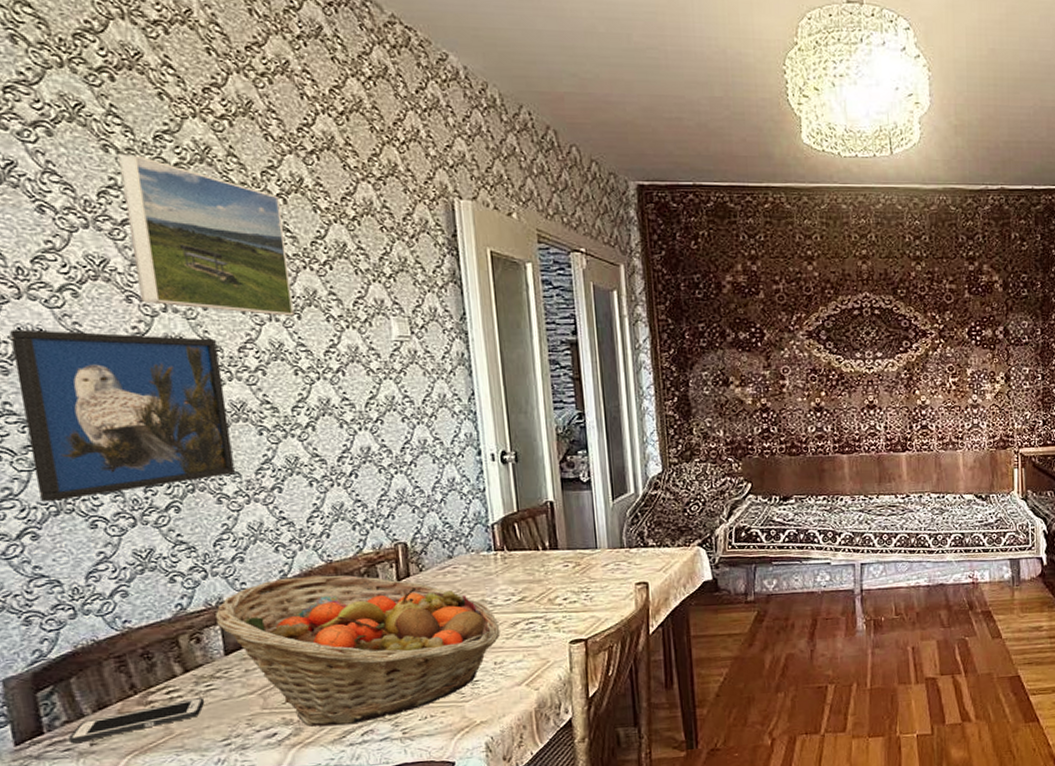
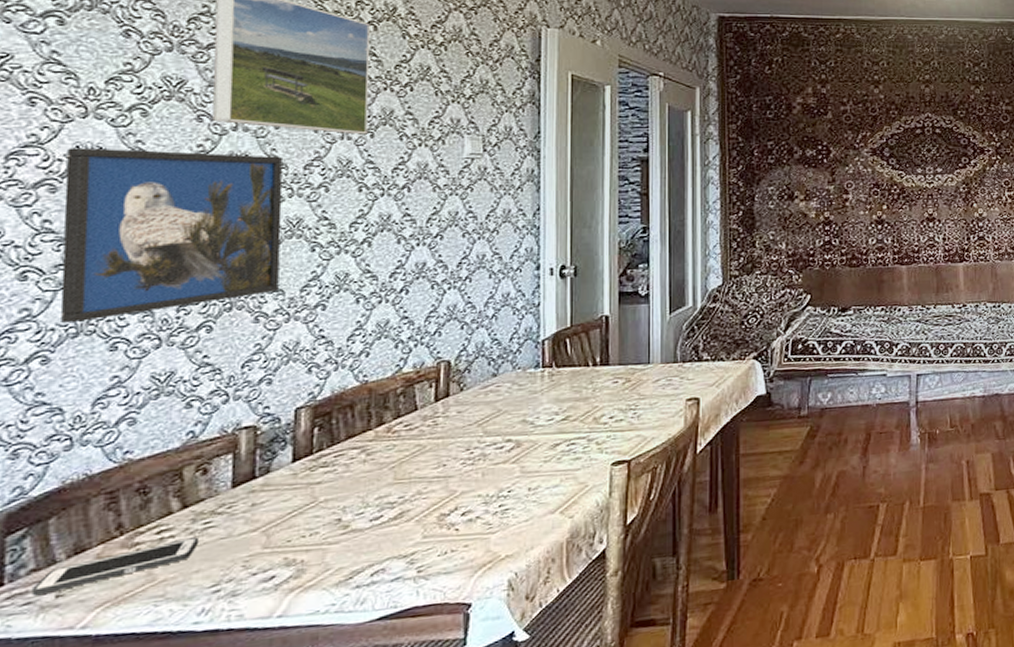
fruit basket: present [214,575,500,727] -> none [228,396,539,567]

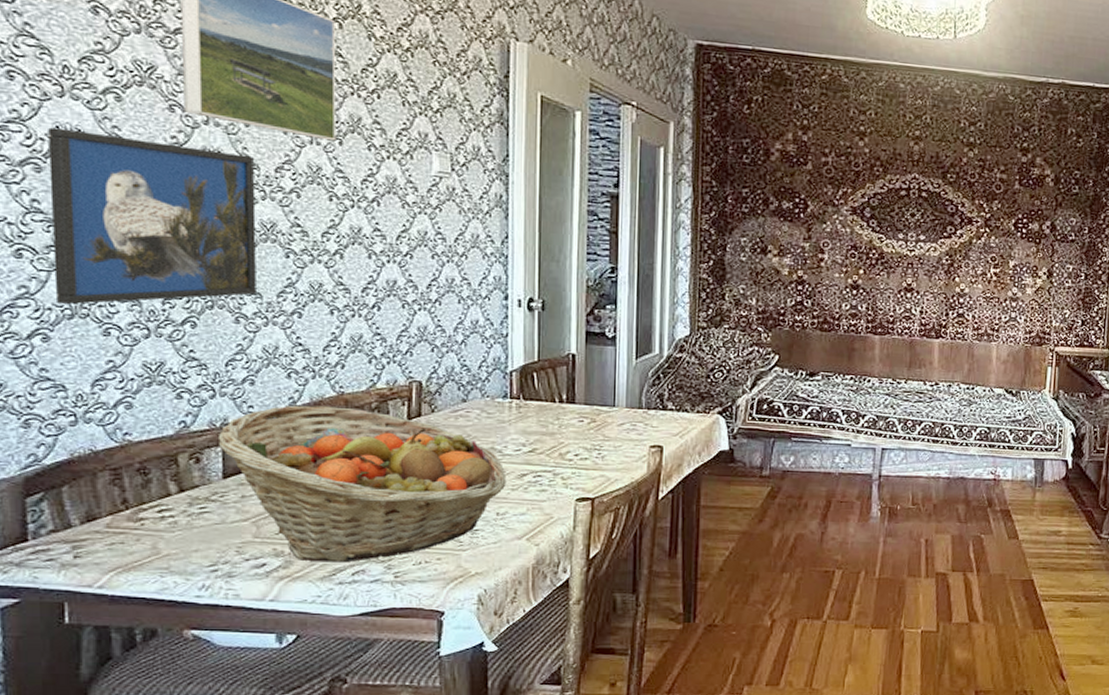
cell phone: present [31,537,200,596] -> none [52,519,197,554]
fruit basket: none [228,396,539,567] -> present [217,405,507,563]

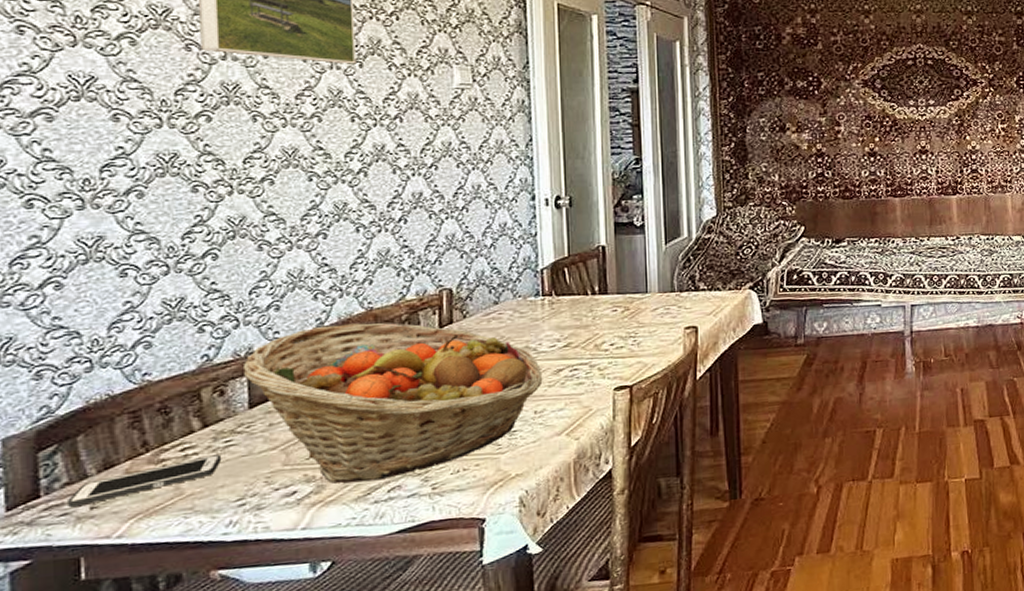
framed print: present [48,127,256,305] -> none [60,76,279,250]
cell phone: none [52,519,197,554] -> present [66,454,222,508]

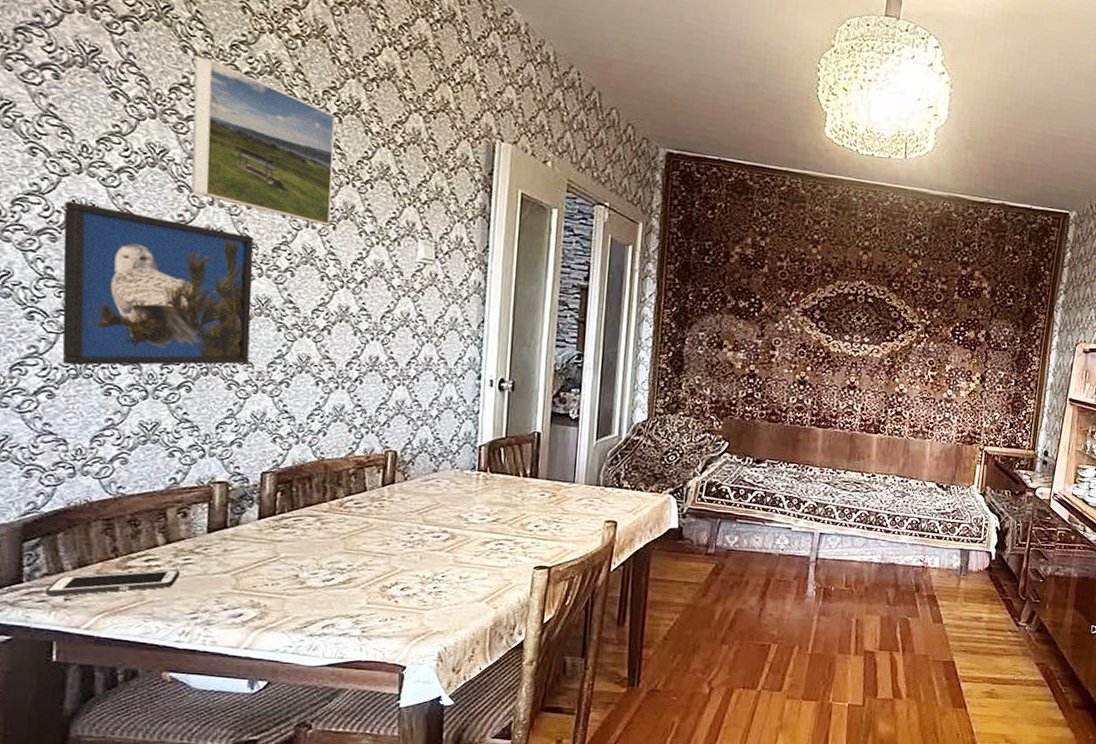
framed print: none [60,76,279,250] -> present [62,201,253,366]
fruit basket: present [242,323,543,484] -> none [204,467,471,616]

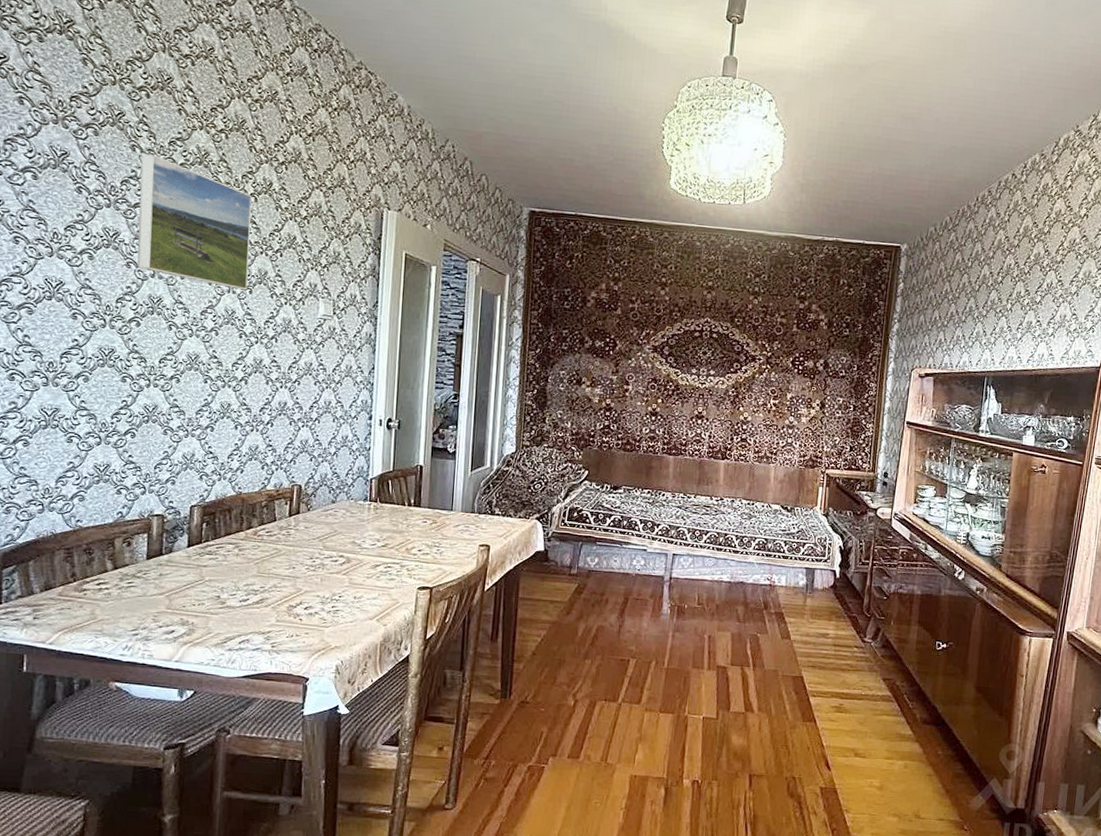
cell phone: present [44,569,181,596] -> none [18,591,125,616]
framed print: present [62,201,253,366] -> none [35,280,186,418]

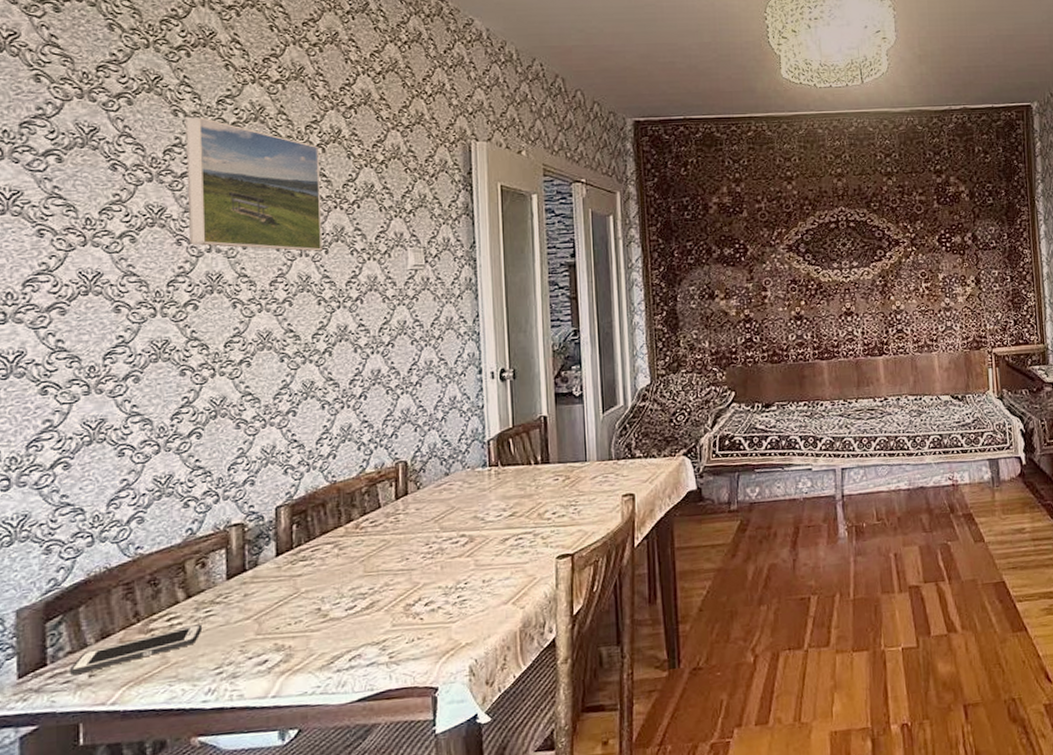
cell phone: none [18,591,125,616] -> present [69,624,203,676]

